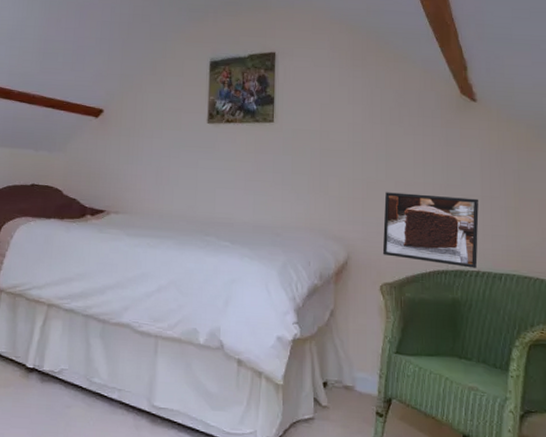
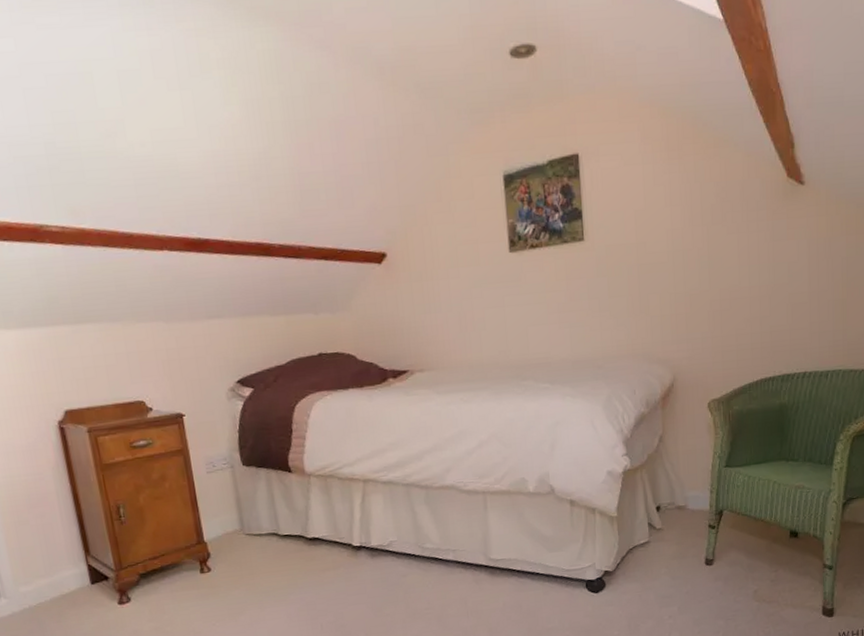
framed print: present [382,192,479,268] -> none [708,295,806,371]

